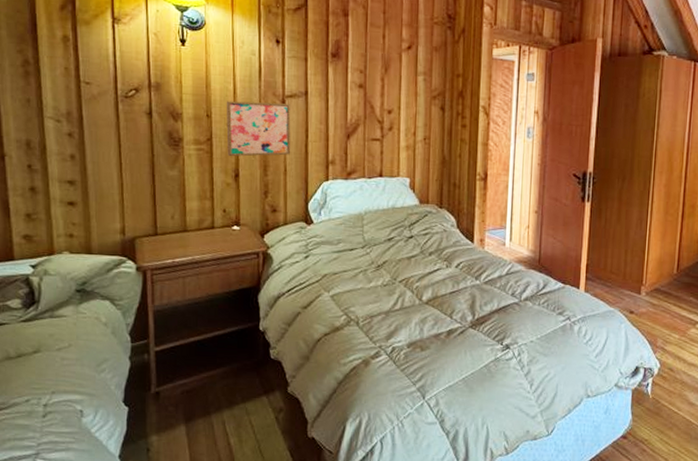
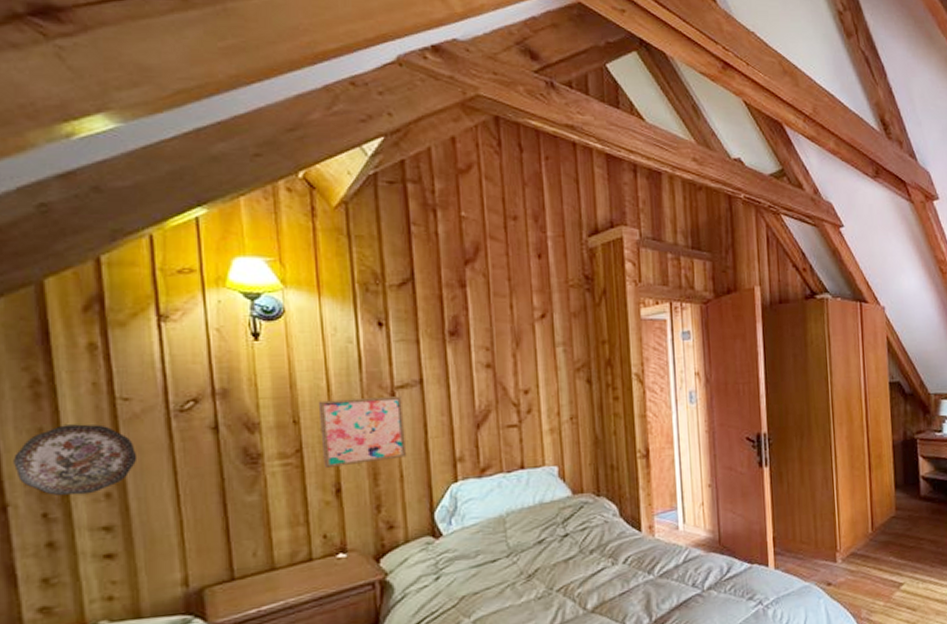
decorative plate: none [10,98,94,154] -> present [14,424,138,496]

